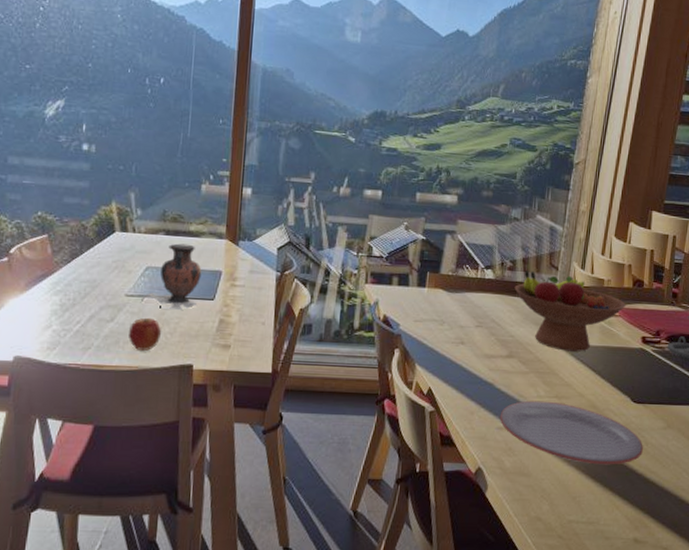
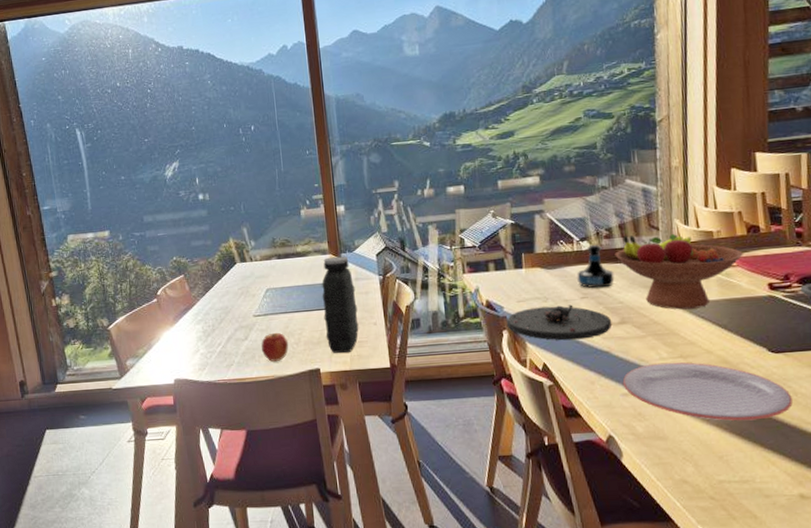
vase: present [142,243,202,310] -> none [267,263,315,323]
water jug: none [206,242,248,352] -> present [322,256,359,354]
plate: none [400,329,501,368] -> present [507,304,612,341]
tequila bottle: none [475,274,511,319] -> present [577,244,615,289]

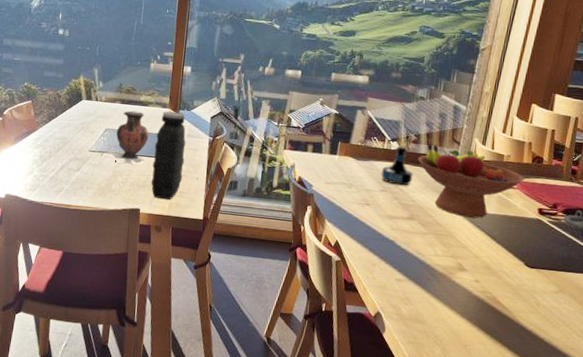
apple: present [261,332,289,362] -> none [91,169,116,196]
vase: none [267,263,315,323] -> present [101,111,149,164]
plate: present [507,304,612,341] -> none [312,190,402,226]
plate: present [622,362,793,421] -> none [398,258,534,321]

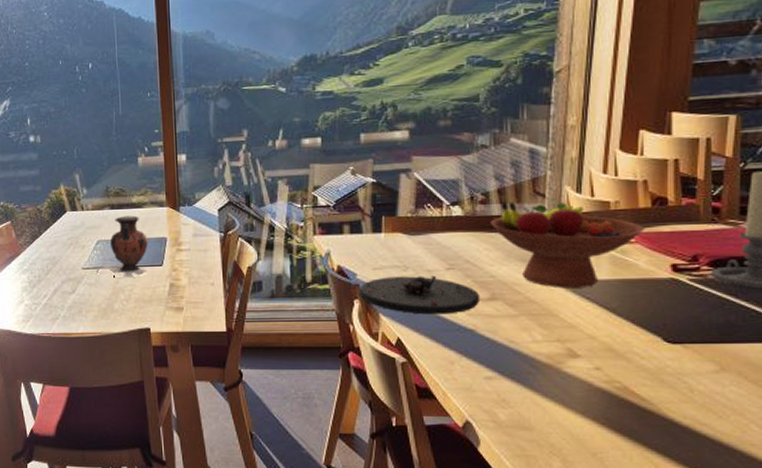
water jug: present [151,111,186,200] -> none [156,209,195,314]
plate: none [312,190,402,226] -> present [359,275,480,315]
tequila bottle: present [381,146,413,186] -> none [444,210,487,259]

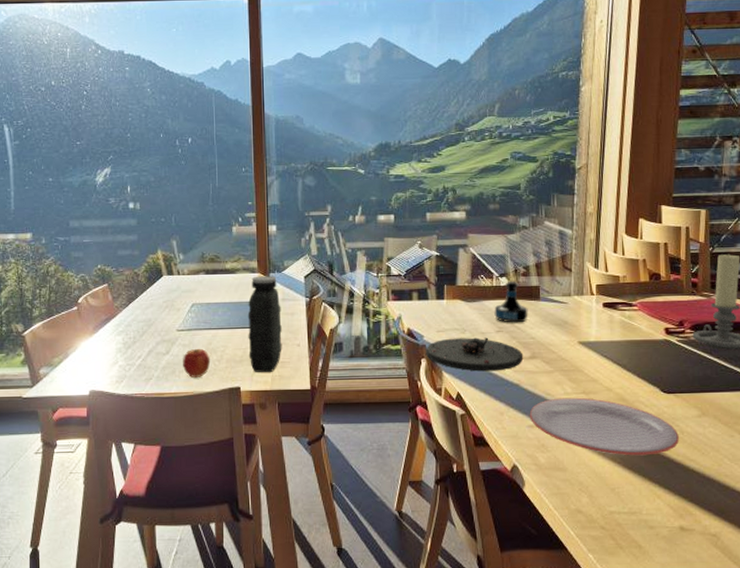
apple: none [89,287,118,318] -> present [183,348,211,378]
vase: present [97,215,148,278] -> none [191,280,240,339]
water jug: none [156,209,195,314] -> present [247,276,282,373]
tequila bottle: none [444,210,487,259] -> present [494,281,528,323]
plate: none [486,346,686,417] -> present [529,397,679,456]
fruit bowl: present [490,201,644,288] -> none [530,274,645,348]

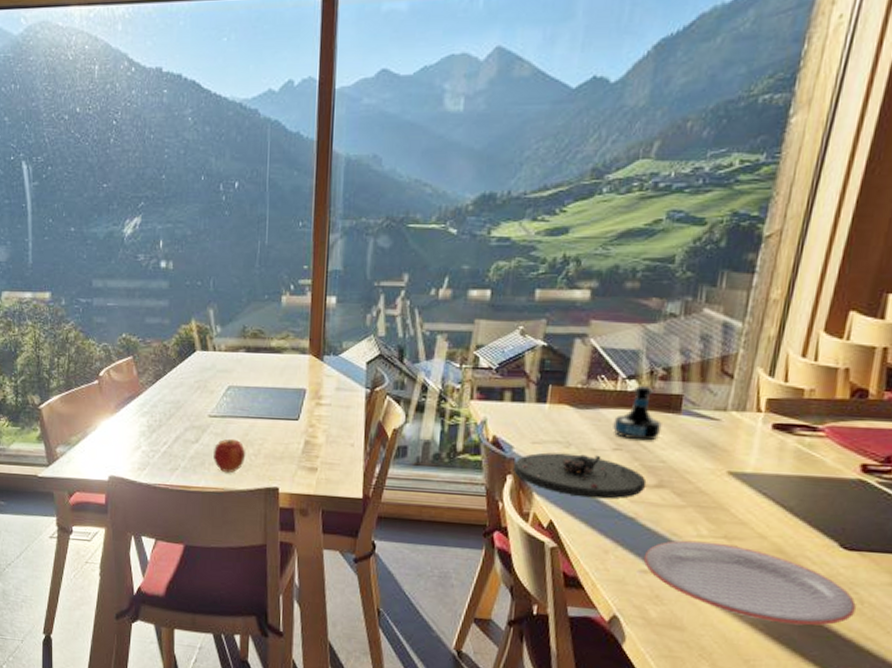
water jug: present [247,276,282,373] -> none [291,358,335,475]

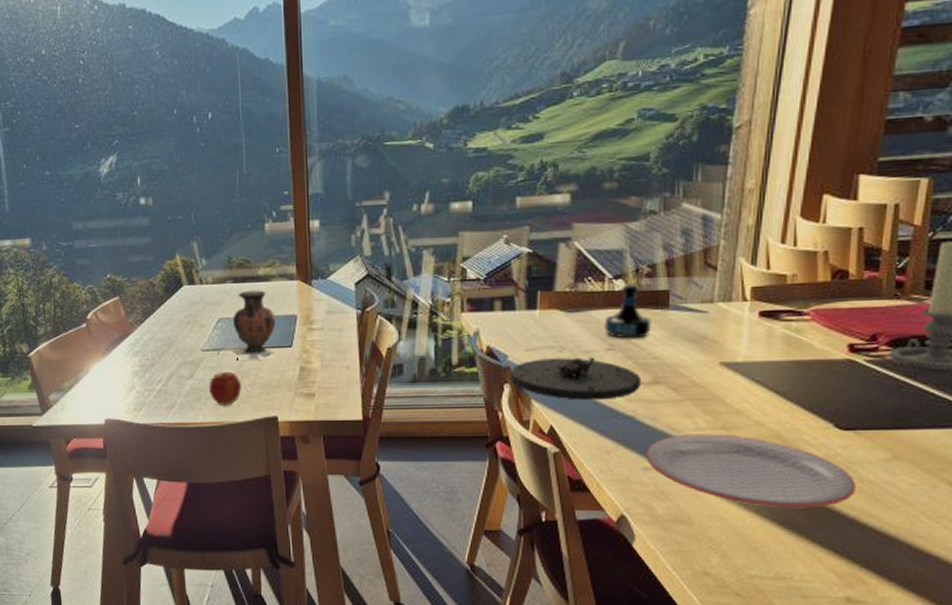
vase: none [225,361,285,430] -> present [218,290,276,361]

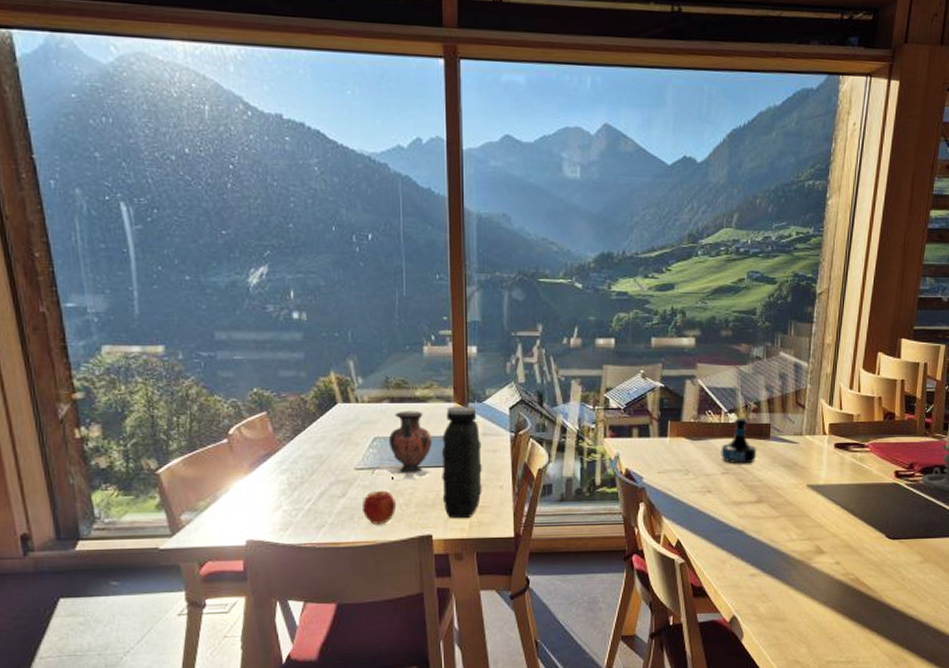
water jug: none [285,283,328,401] -> present [441,406,482,519]
plate: present [510,357,642,400] -> none [645,479,749,517]
plate: present [645,433,856,508] -> none [752,544,900,604]

